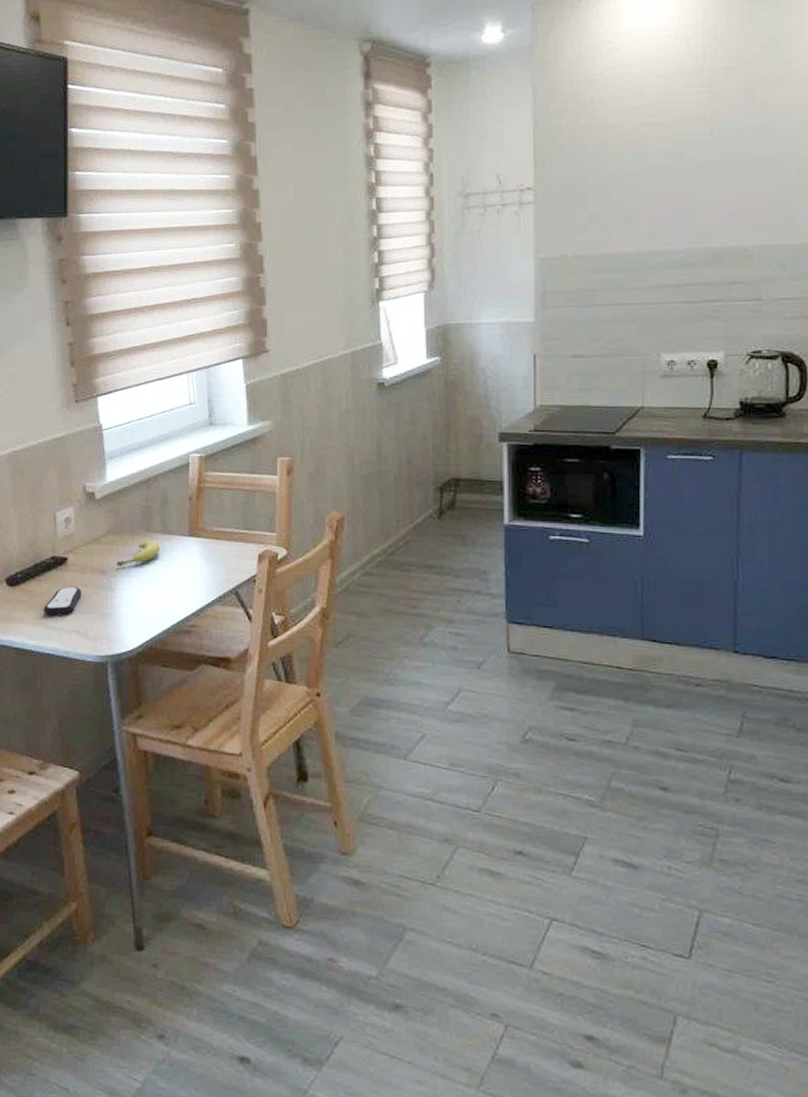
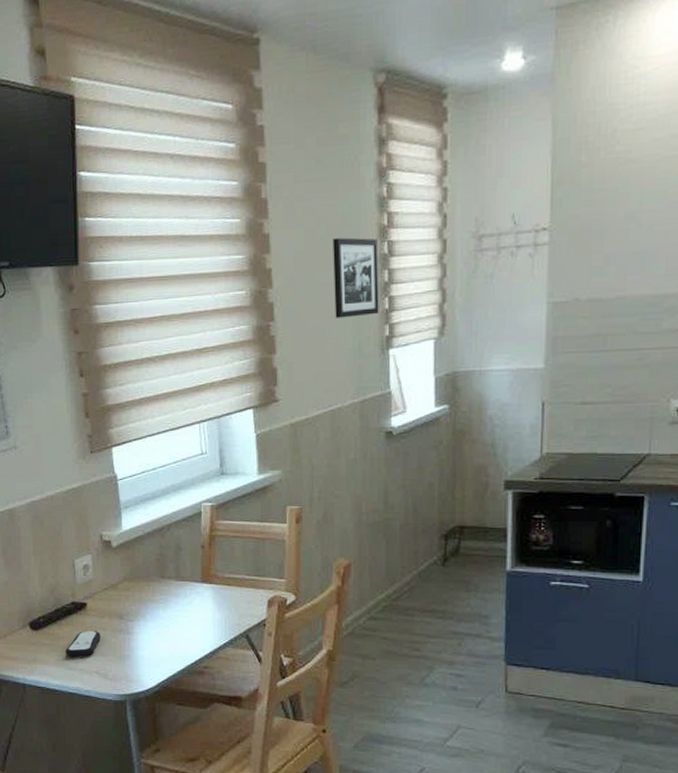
fruit: present [116,539,160,567] -> none [133,585,175,612]
picture frame: none [322,194,369,271] -> present [333,237,379,318]

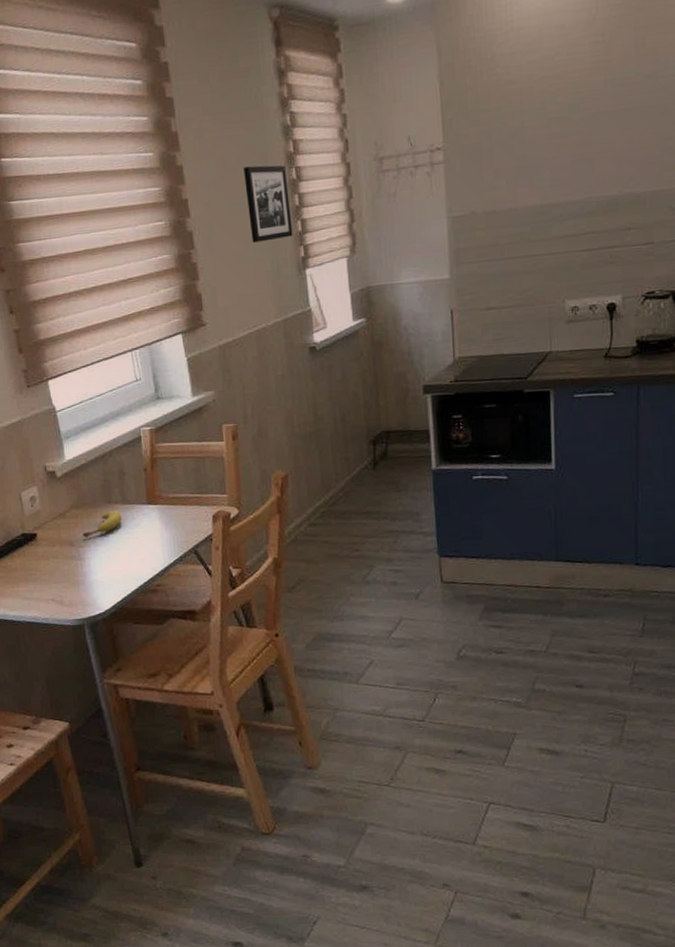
remote control: present [66,630,101,658] -> none [20,559,54,588]
fruit: none [133,585,175,612] -> present [83,510,122,538]

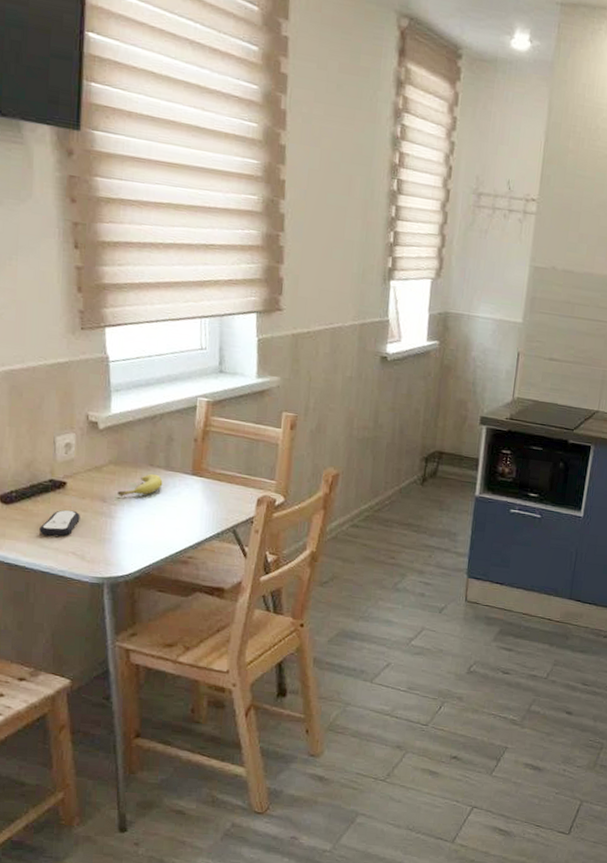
remote control: none [20,559,54,588] -> present [39,509,80,537]
picture frame: present [244,165,293,243] -> none [343,165,388,246]

